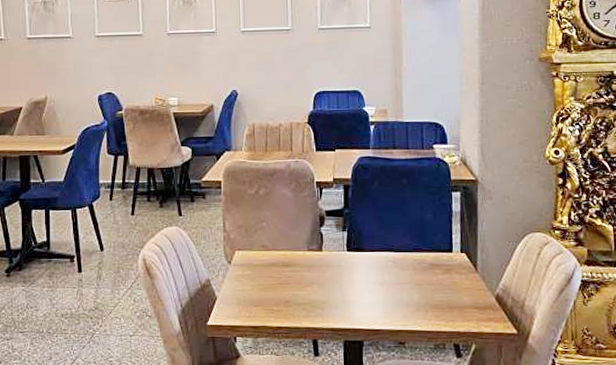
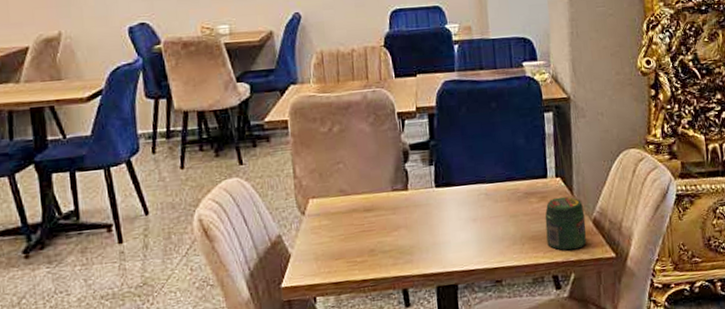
jar: none [448,271,489,322] -> present [545,196,587,251]

